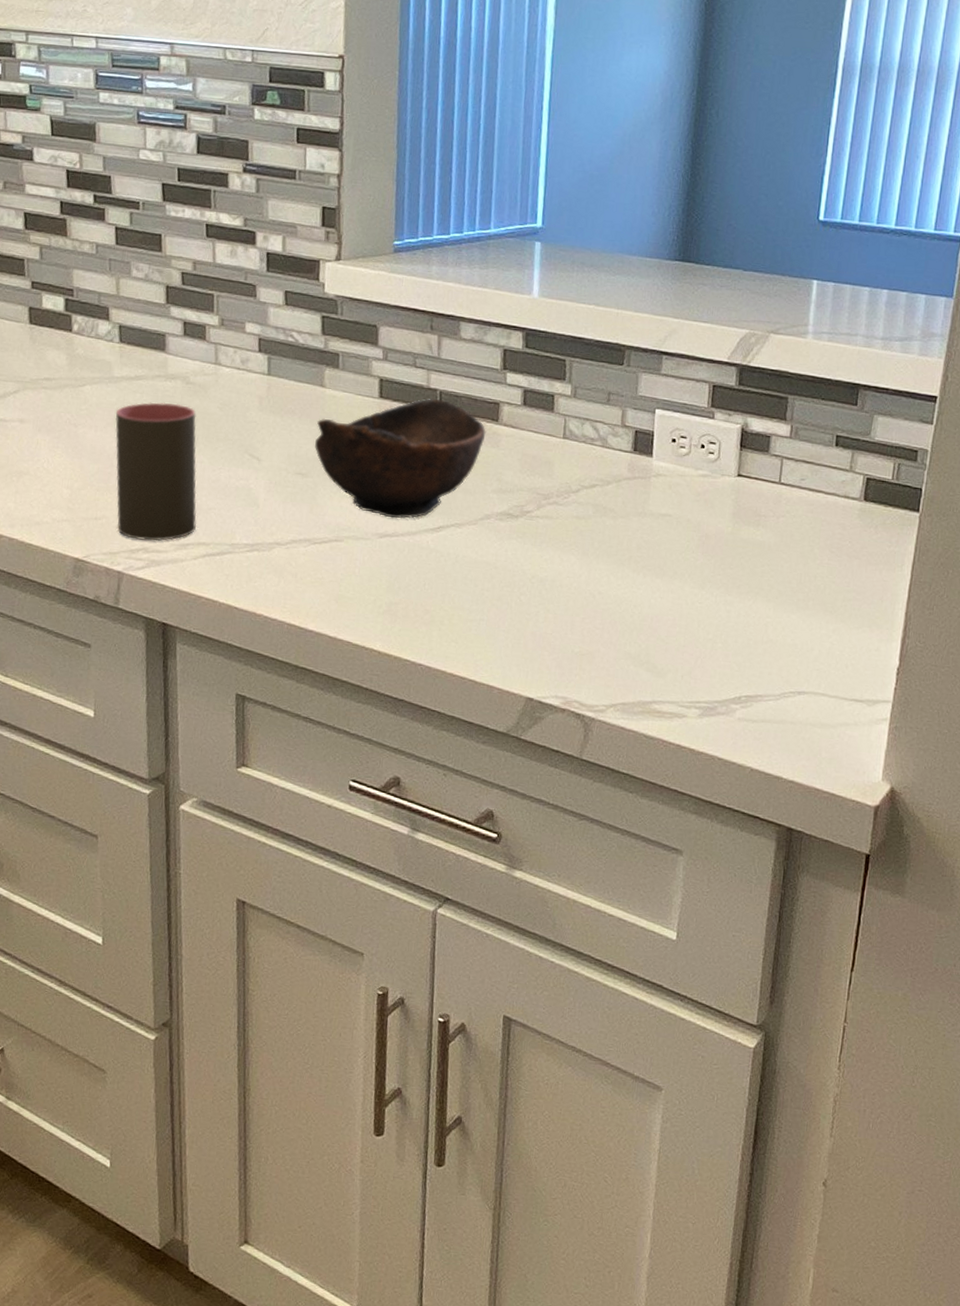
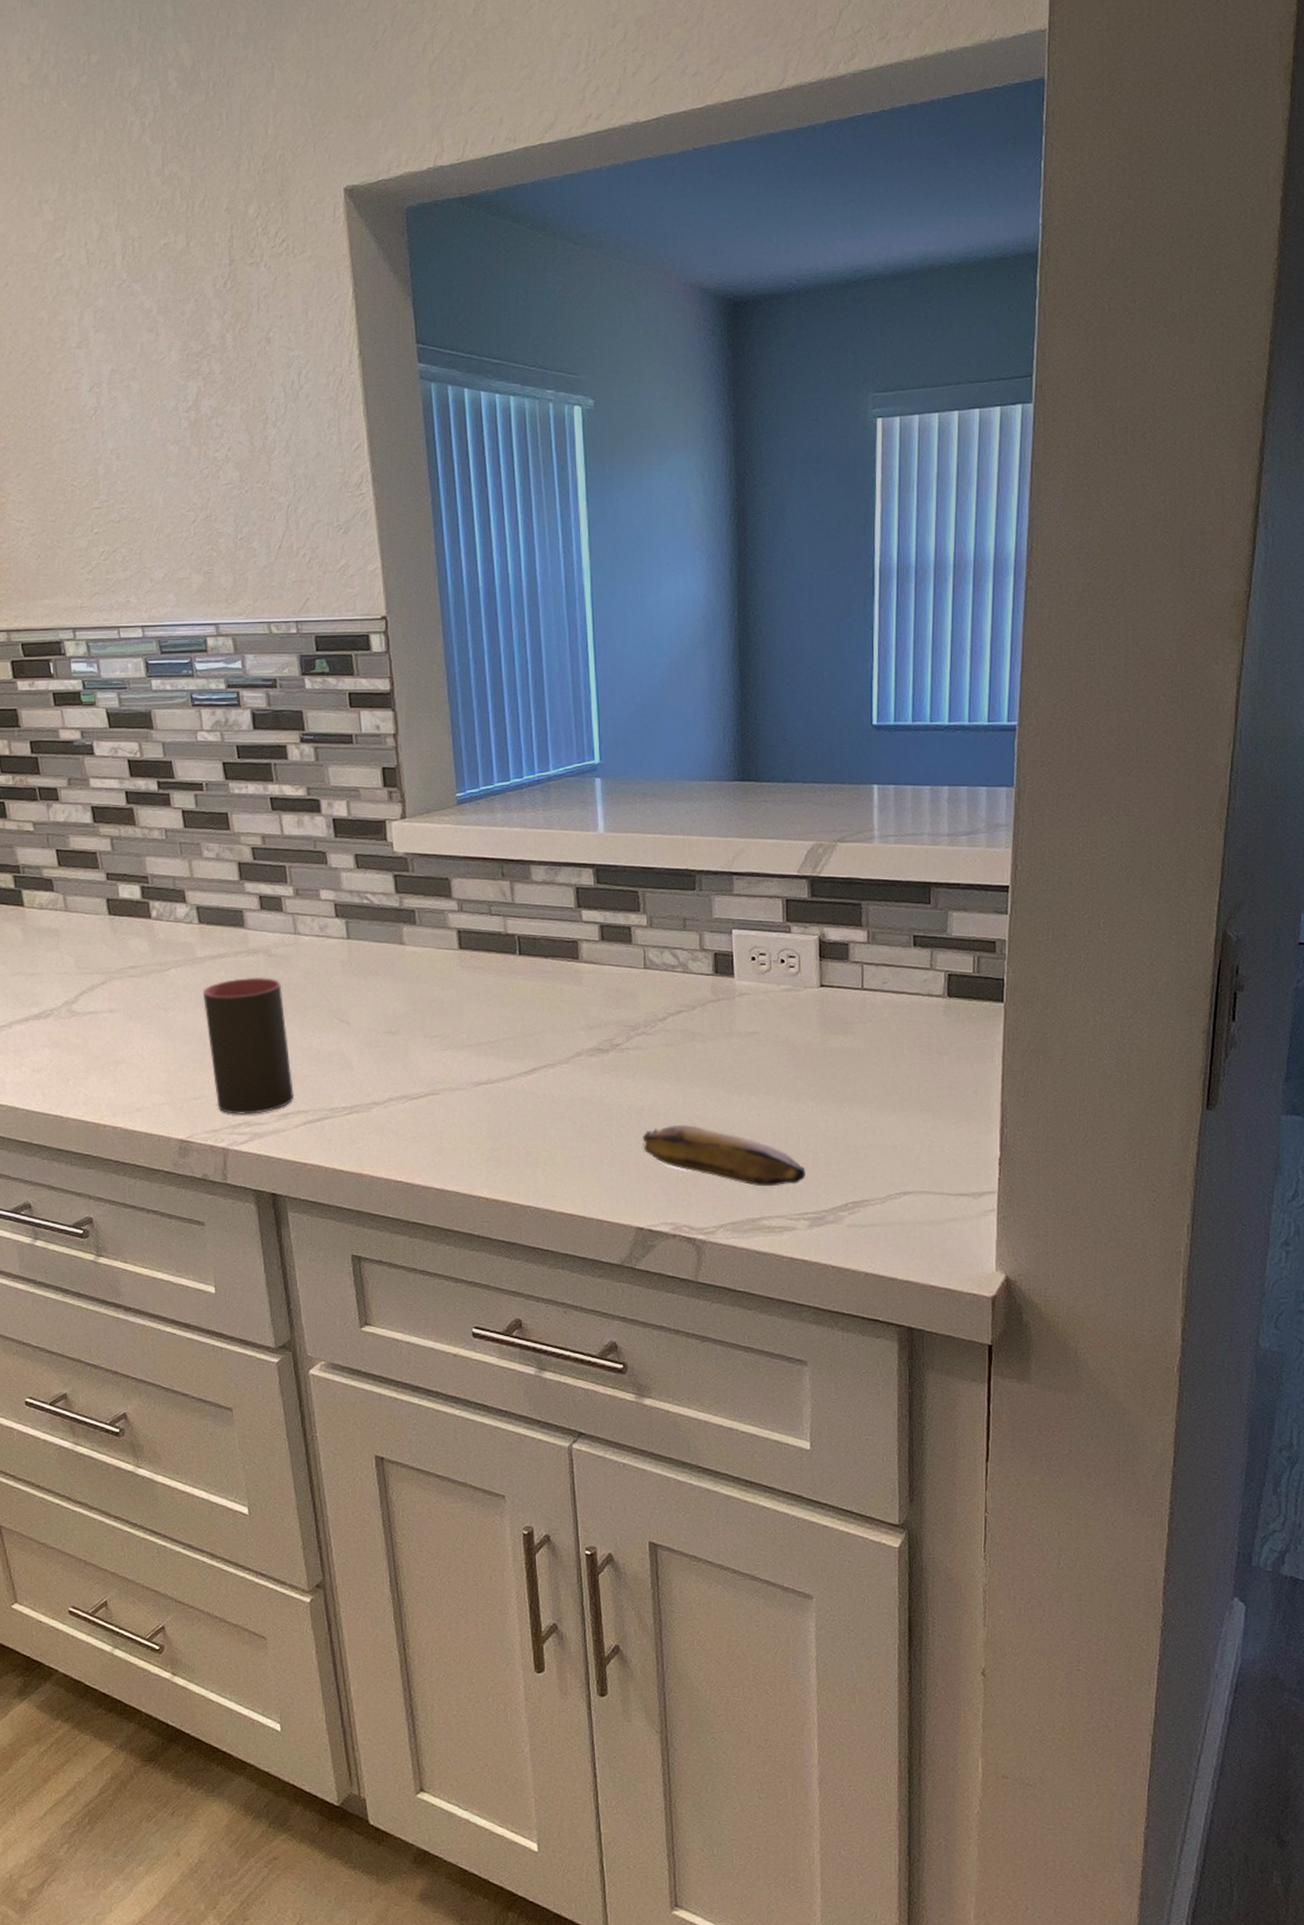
bowl: present [315,398,486,519] -> none [401,943,568,1066]
banana: none [542,598,703,672] -> present [642,1125,806,1187]

